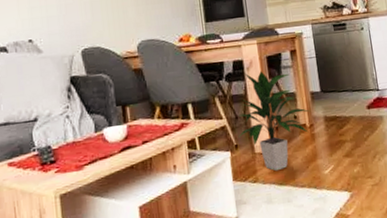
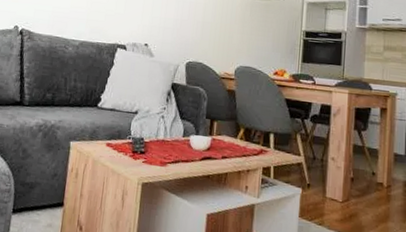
indoor plant: present [238,70,310,172] -> none [312,118,390,221]

